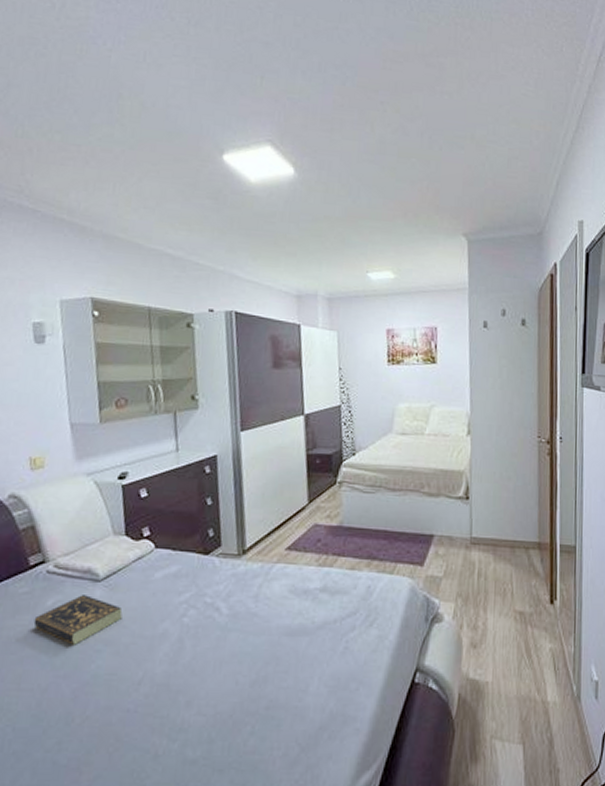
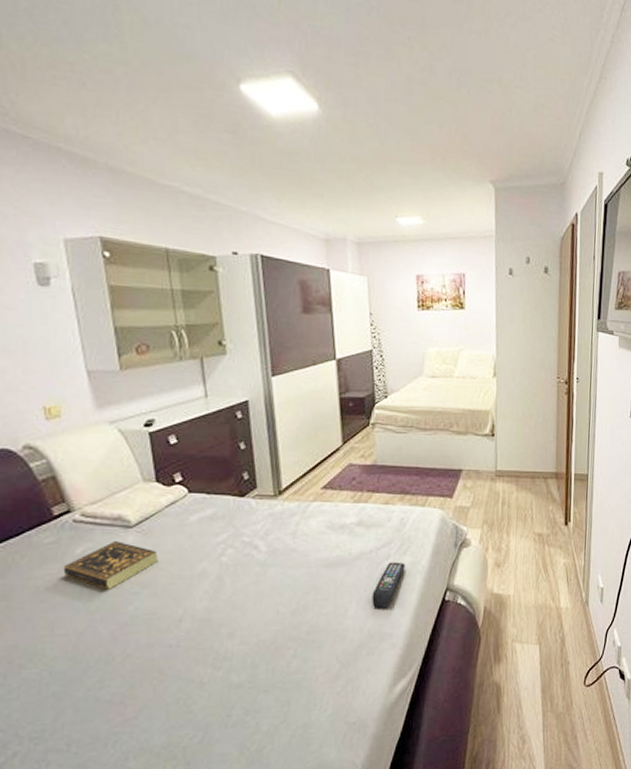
remote control: none [335,634,372,687] -> present [372,561,405,609]

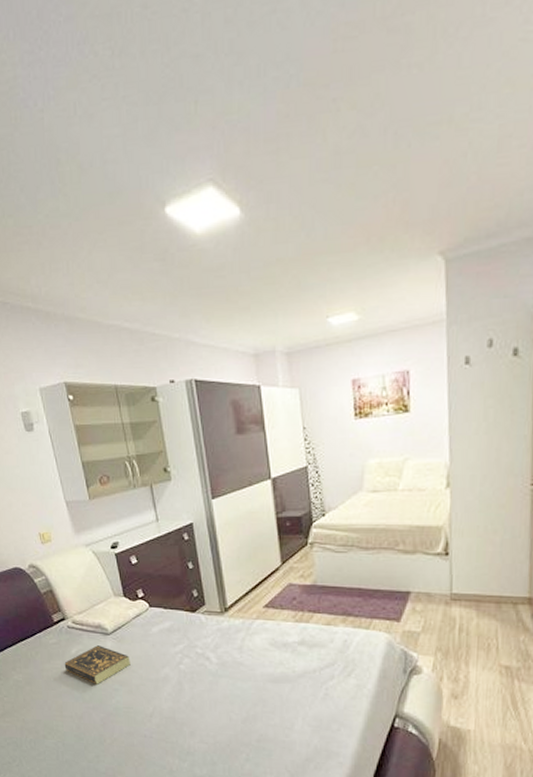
remote control: present [372,561,405,609] -> none [317,682,350,728]

